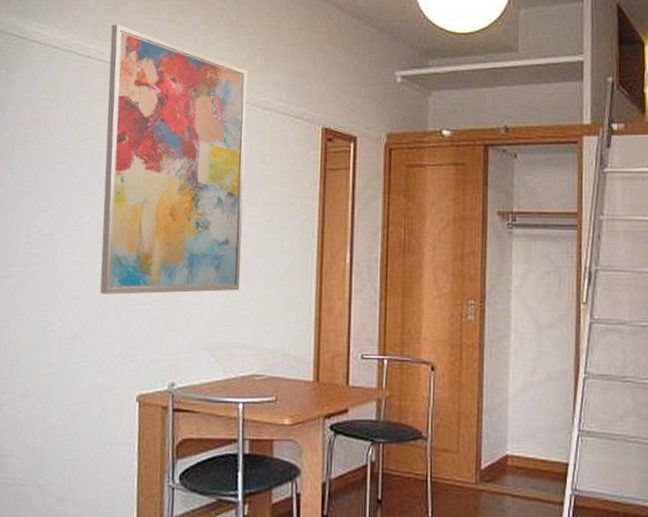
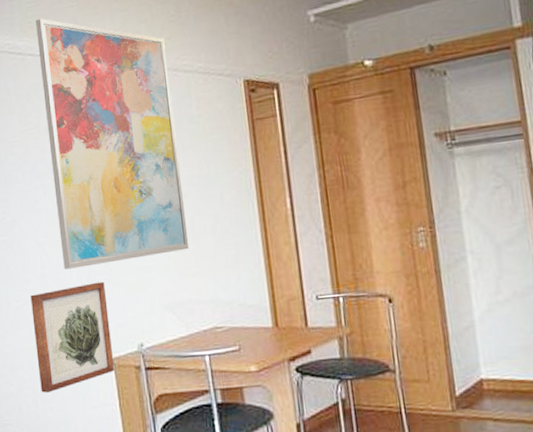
wall art: none [52,312,143,425] -> present [30,281,115,393]

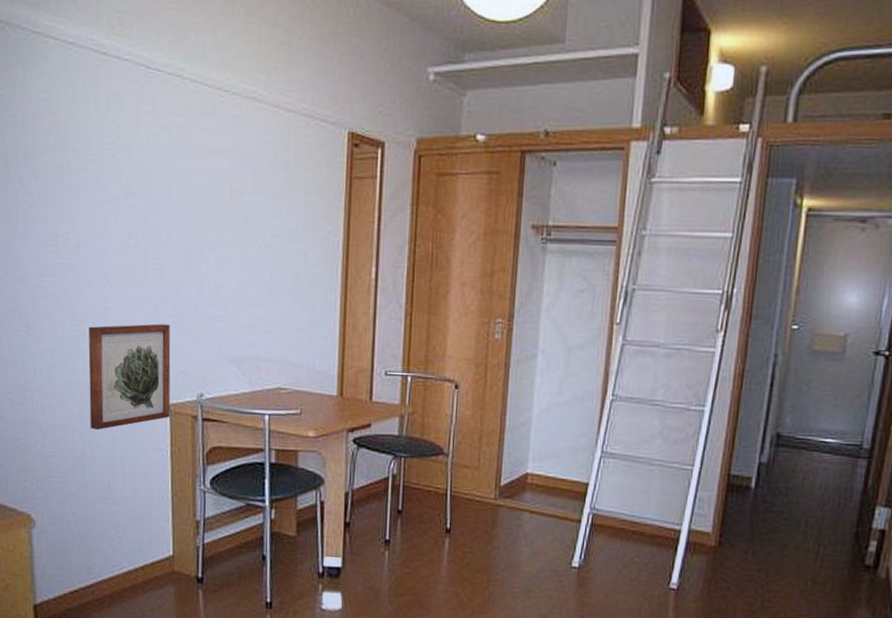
wall art: present [36,18,189,270] -> none [126,16,269,306]

